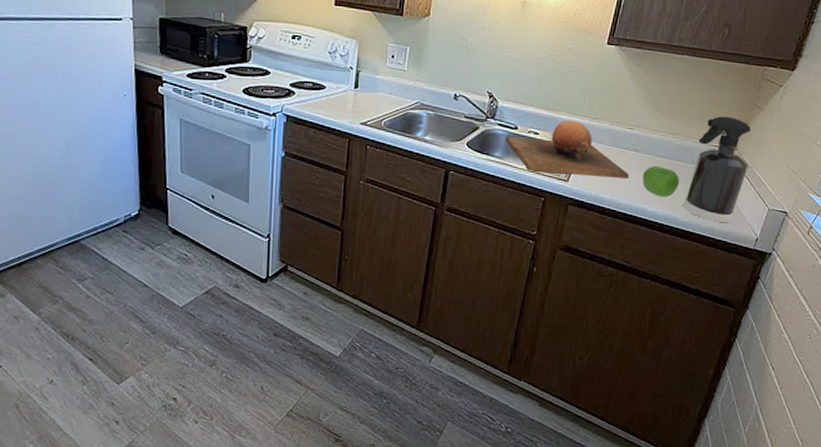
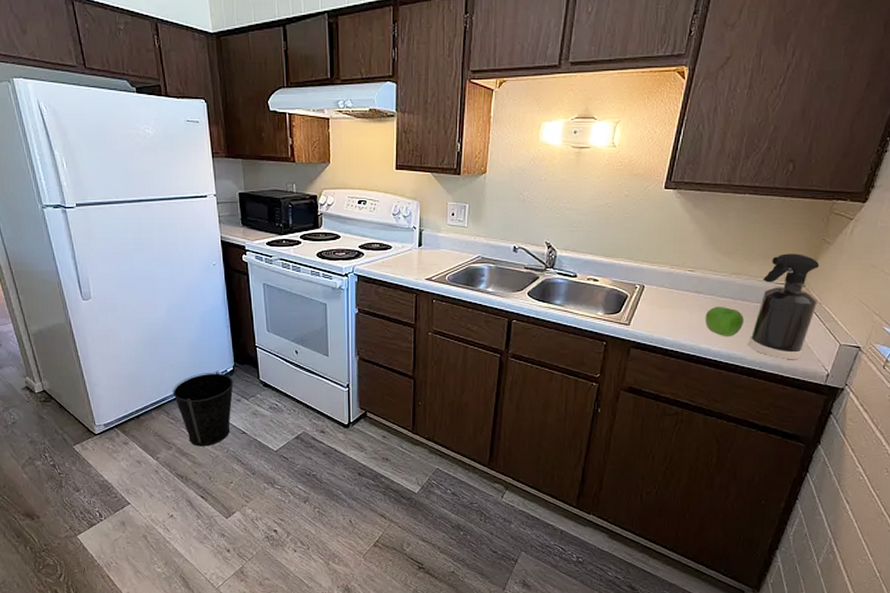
bucket: none [63,214,138,301] -> present [172,371,234,447]
chopping board: present [505,119,630,180] -> none [565,265,692,321]

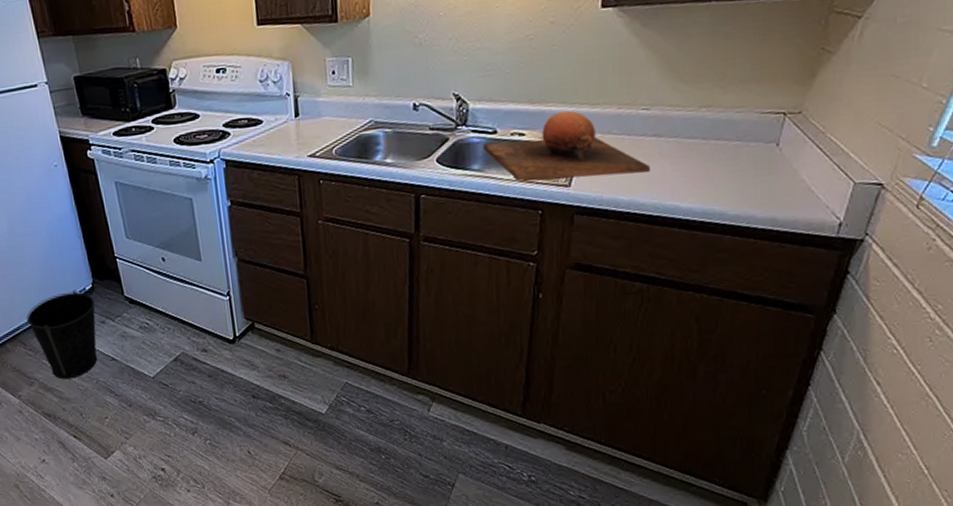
chopping board: none [565,265,692,321] -> present [482,110,651,181]
fruit: present [704,306,745,337] -> none [668,150,722,189]
spray bottle: present [748,253,820,360] -> none [729,71,820,211]

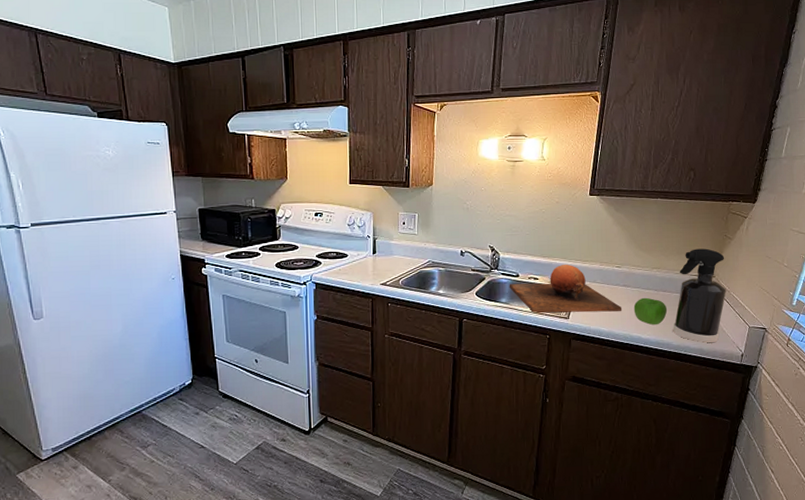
bucket: present [26,290,97,380] -> none [127,384,192,465]
fruit: none [668,150,722,189] -> present [633,297,668,326]
spray bottle: none [729,71,820,211] -> present [673,248,726,344]

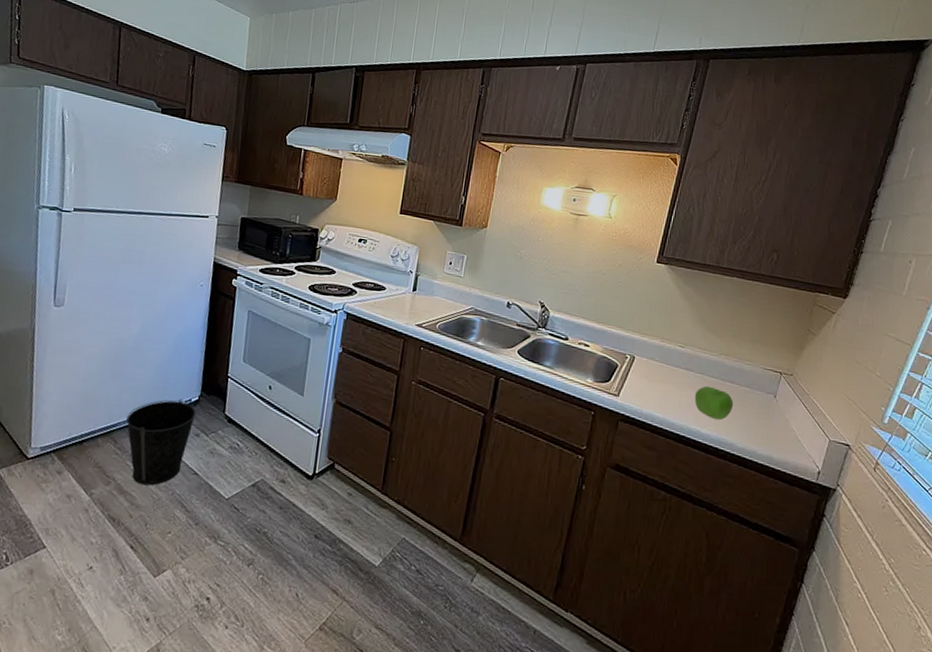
bucket: none [127,384,192,465] -> present [126,399,196,486]
chopping board: present [509,264,623,313] -> none [555,333,682,399]
spray bottle: present [673,248,726,344] -> none [738,339,806,453]

